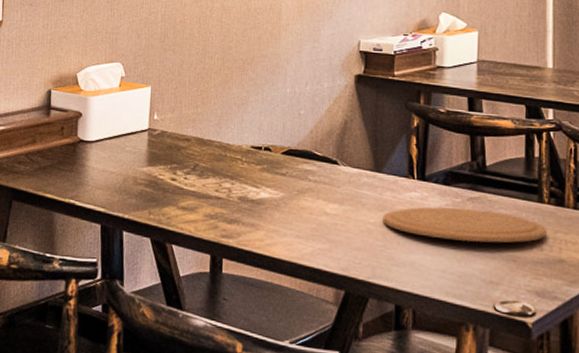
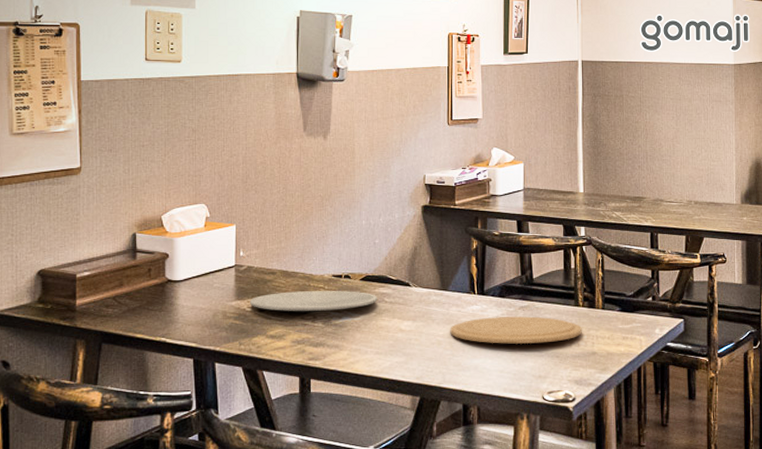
plate: none [162,161,300,186] -> present [250,291,378,312]

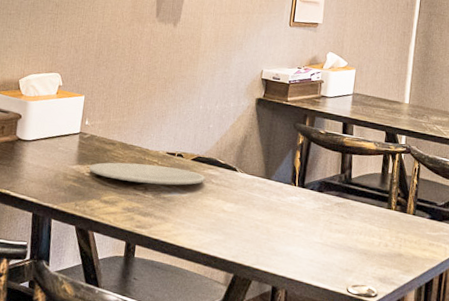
plate: present [450,316,582,344] -> none [268,209,392,240]

